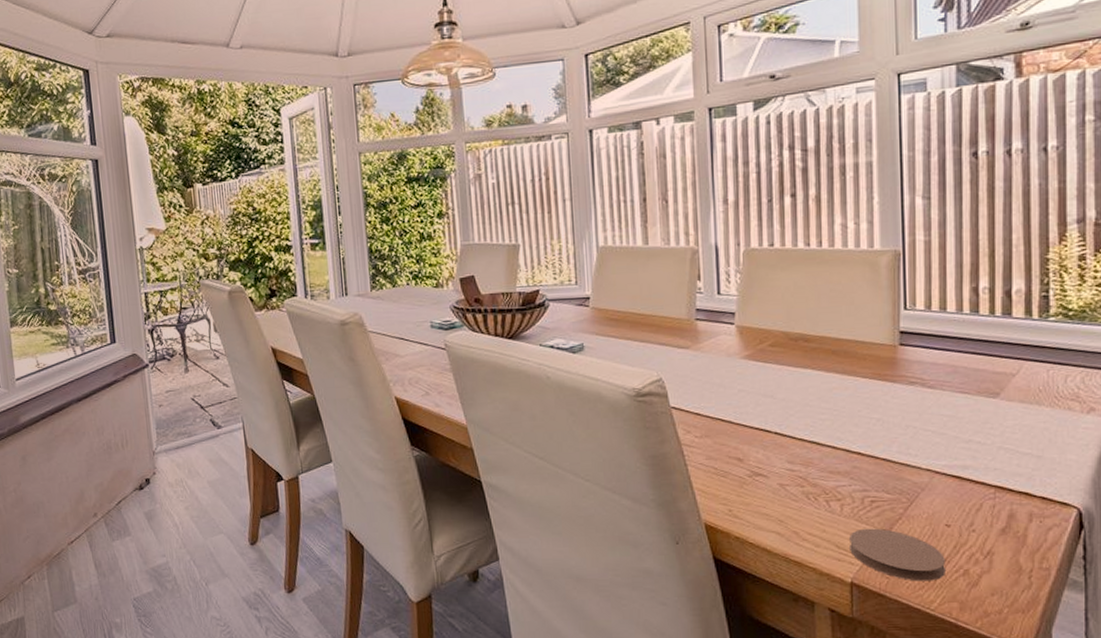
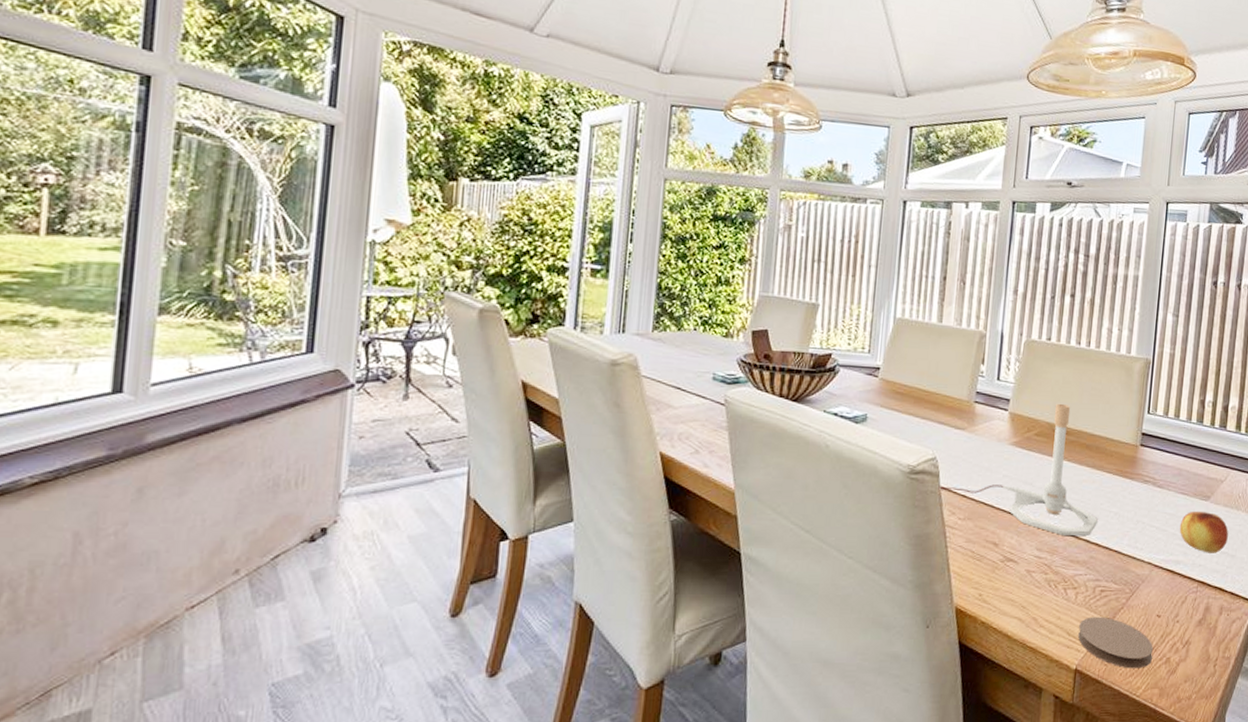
lamp base: none [668,310,857,446] -> present [938,403,1098,536]
fruit: none [962,409,1030,456] -> present [1179,511,1229,553]

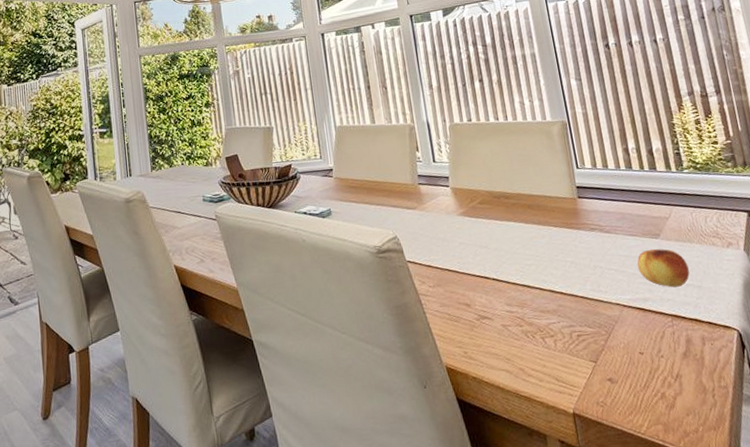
lamp base: present [938,403,1098,536] -> none [405,172,557,289]
coaster: present [1078,616,1153,669] -> none [565,360,647,408]

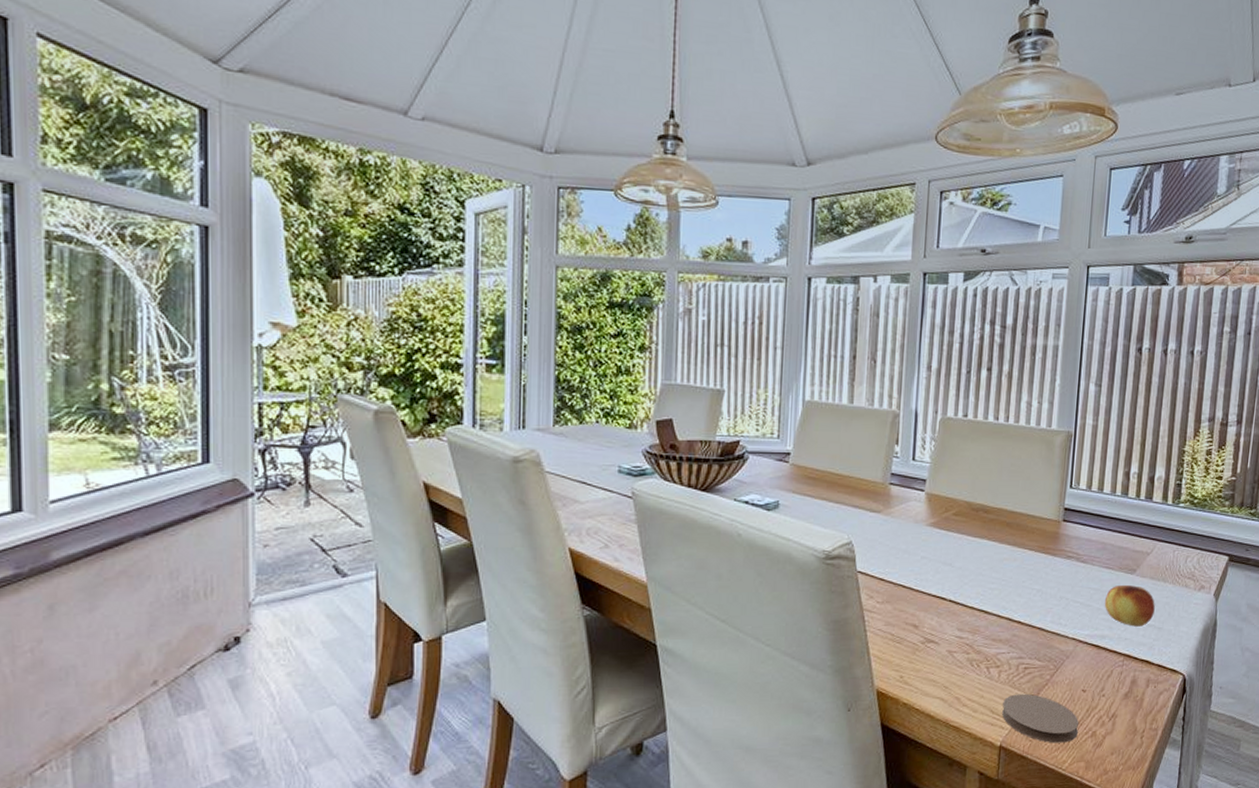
coaster: none [565,360,647,408] -> present [1002,693,1079,743]

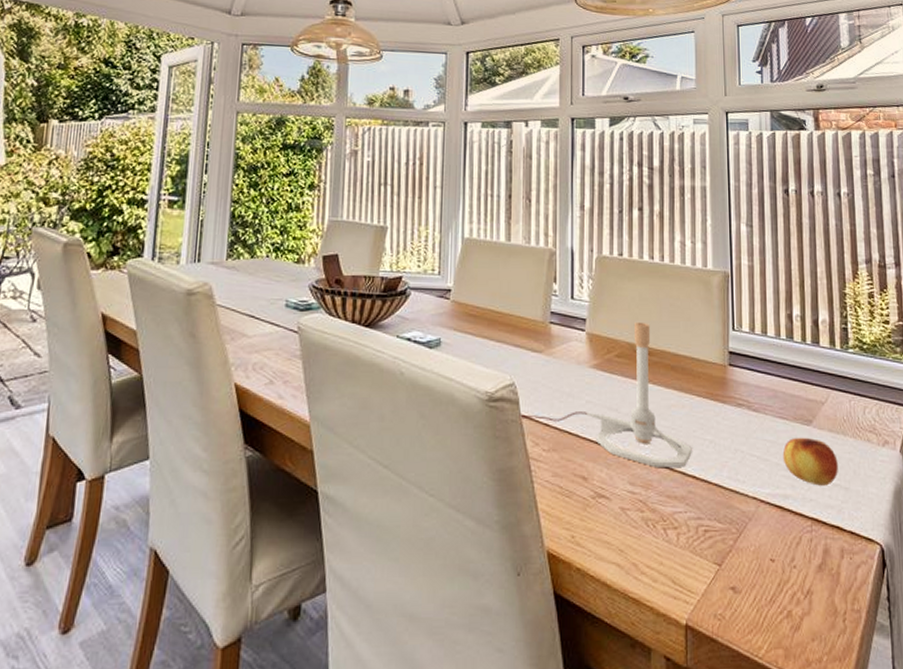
lamp base: none [855,481,1020,614] -> present [519,321,692,467]
coaster: present [1002,693,1079,743] -> none [685,561,771,624]

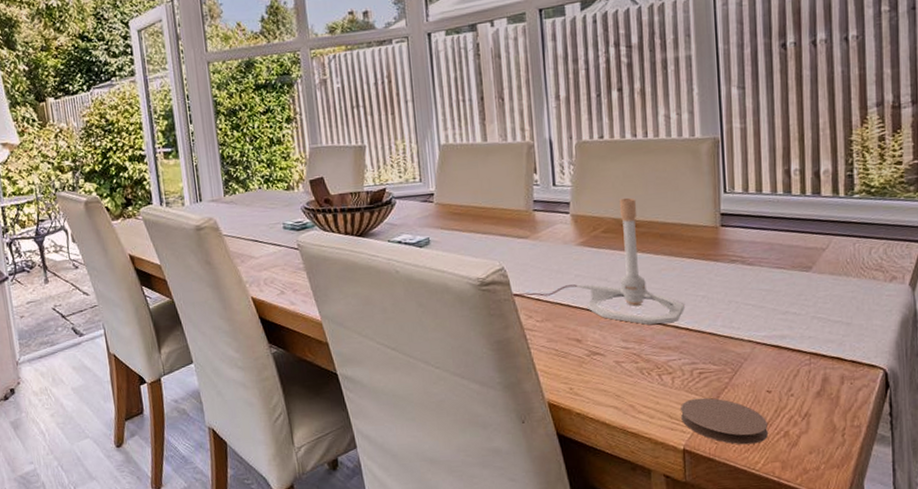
coaster: none [685,561,771,624] -> present [681,397,768,445]
fruit: present [782,437,838,486] -> none [779,282,840,324]

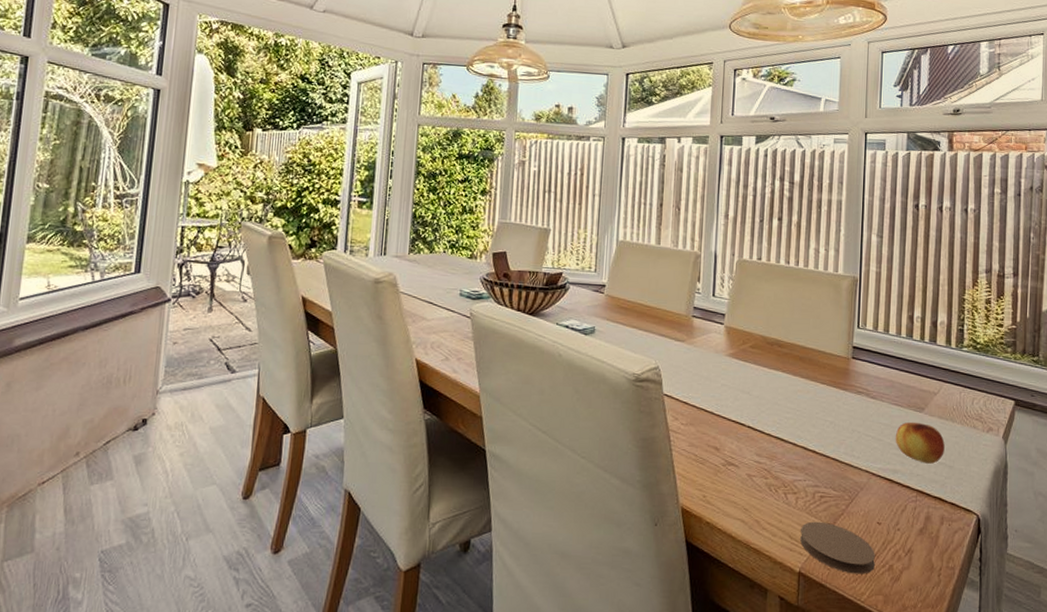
lamp base: present [511,197,684,325] -> none [661,318,814,443]
fruit: none [779,282,840,324] -> present [895,422,945,464]

